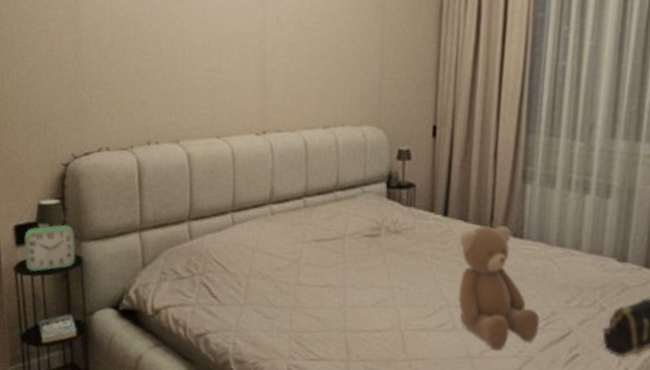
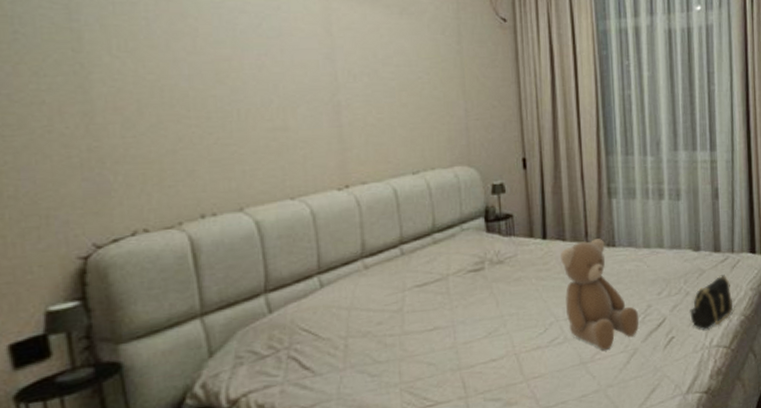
alarm clock: present [24,224,76,272] -> none [27,328,112,397]

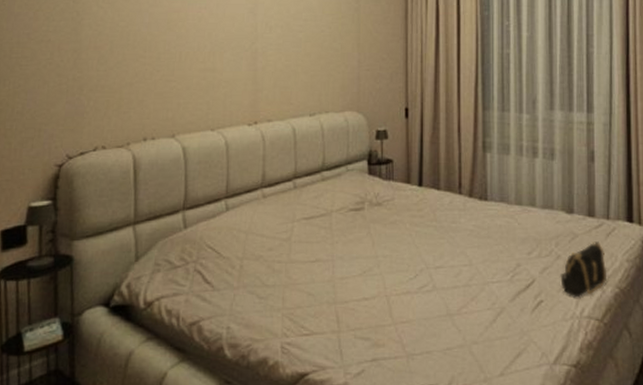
teddy bear: present [559,239,640,350] -> none [433,191,508,304]

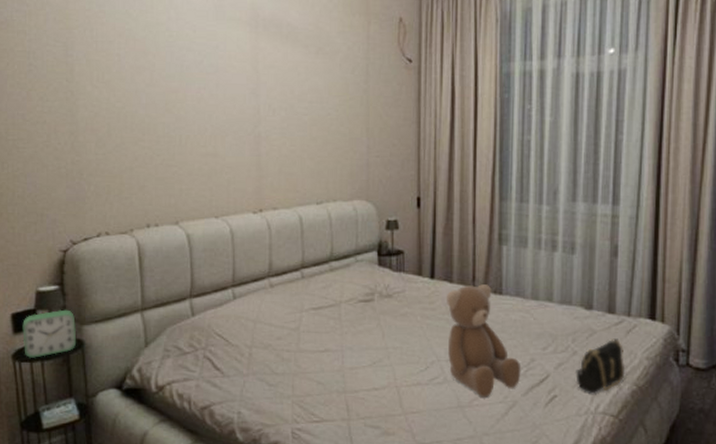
alarm clock: none [10,225,66,277] -> present [22,309,77,359]
teddy bear: none [433,191,508,304] -> present [446,284,521,397]

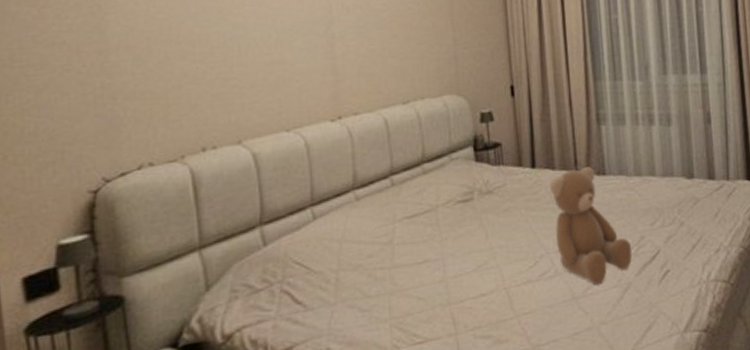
alarm clock: present [22,309,77,359] -> none [38,261,115,331]
handbag: present [576,338,626,393] -> none [685,203,731,262]

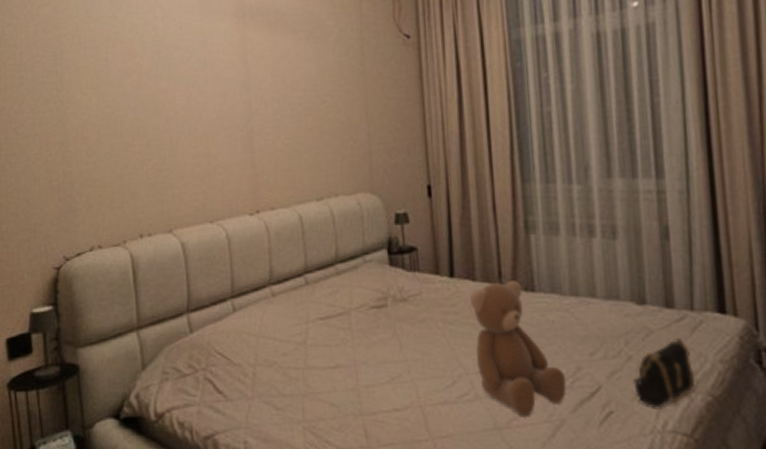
handbag: none [685,203,731,262] -> present [633,338,696,406]

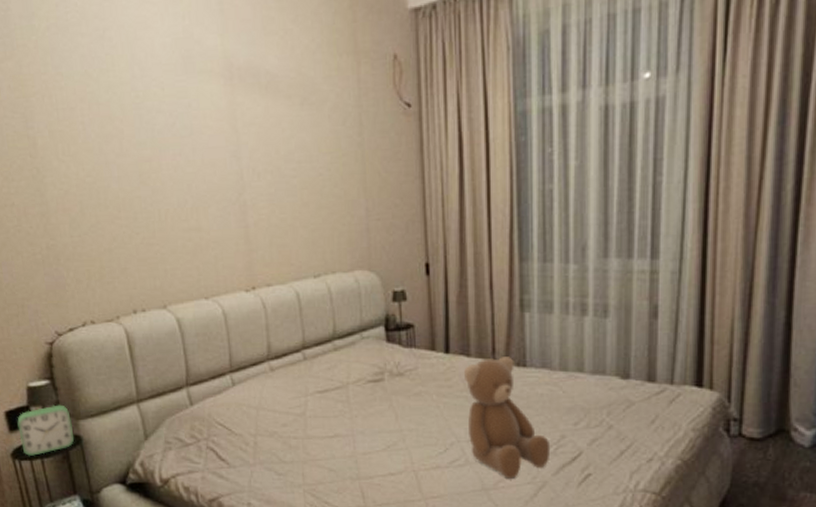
alarm clock: none [17,332,72,388] -> present [17,404,75,457]
handbag: present [633,338,696,406] -> none [612,409,669,469]

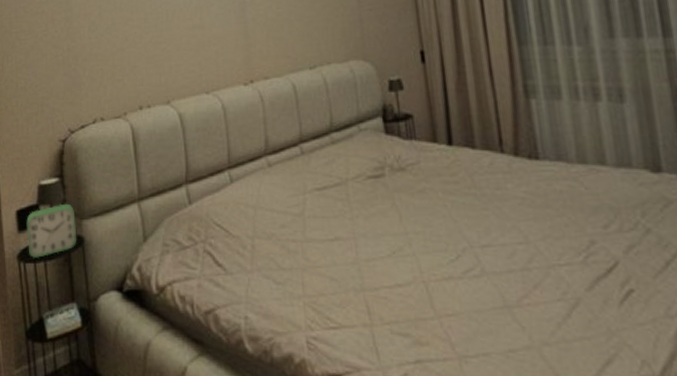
teddy bear: present [463,357,551,478] -> none [469,148,581,294]

